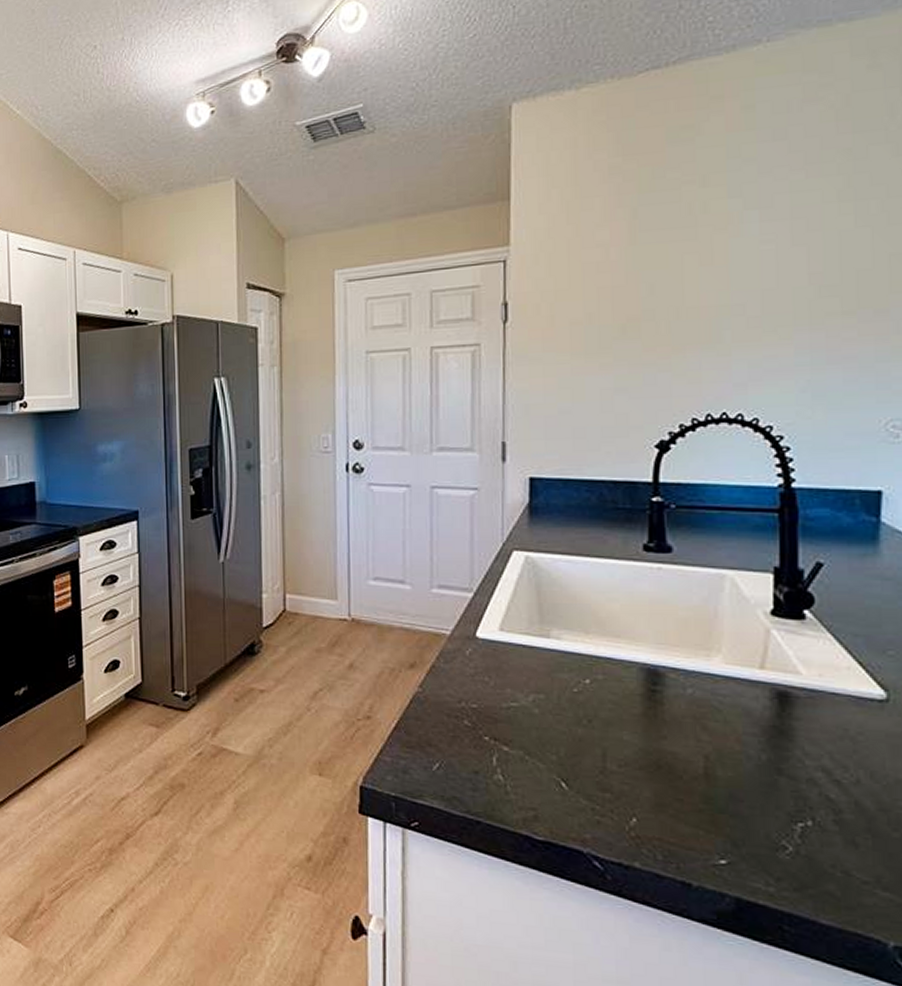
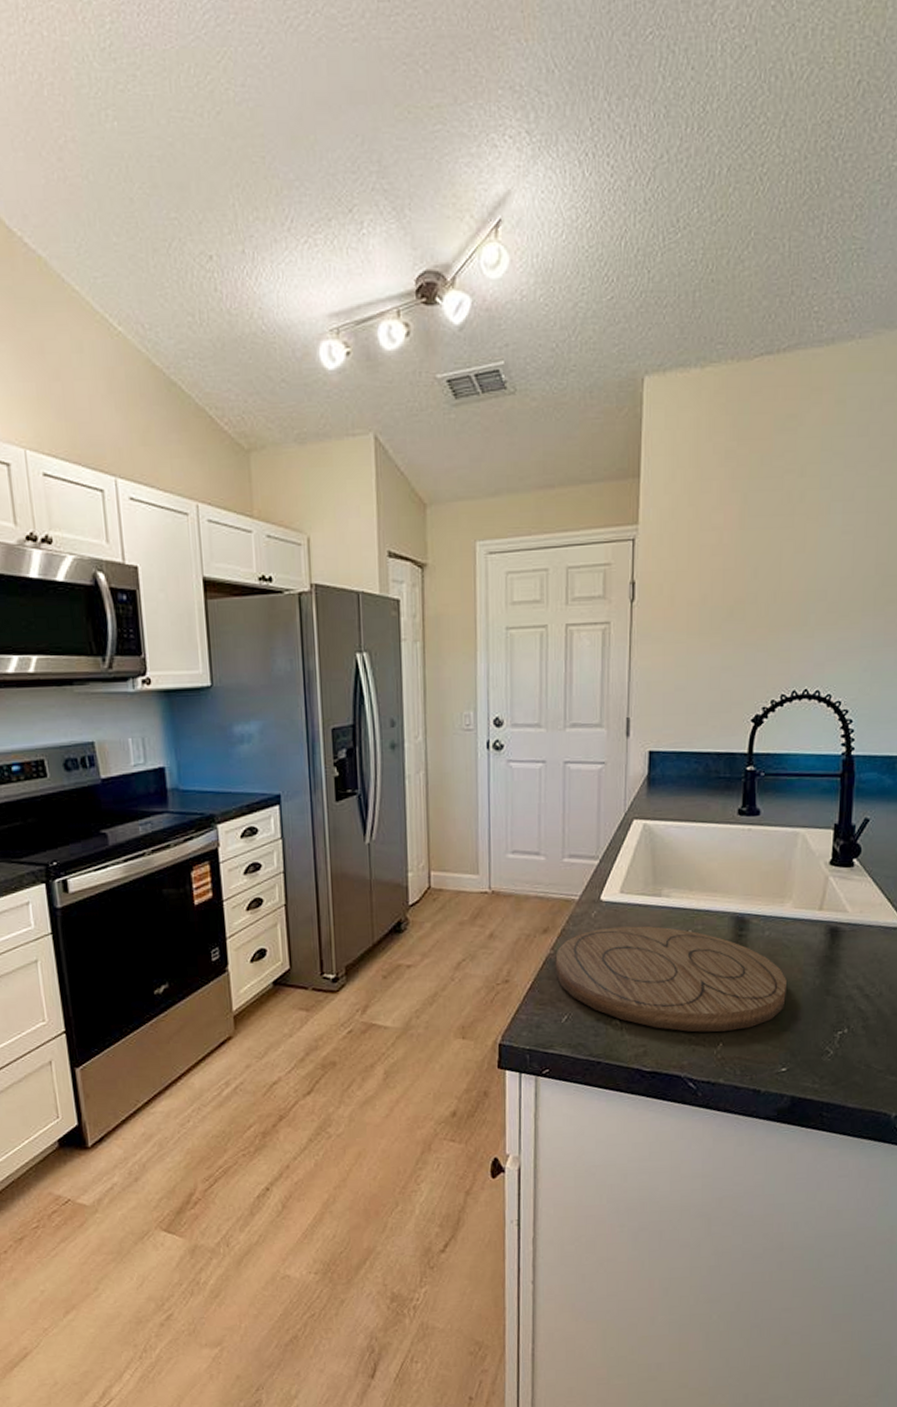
cutting board: none [424,668,720,805] -> present [555,926,787,1032]

